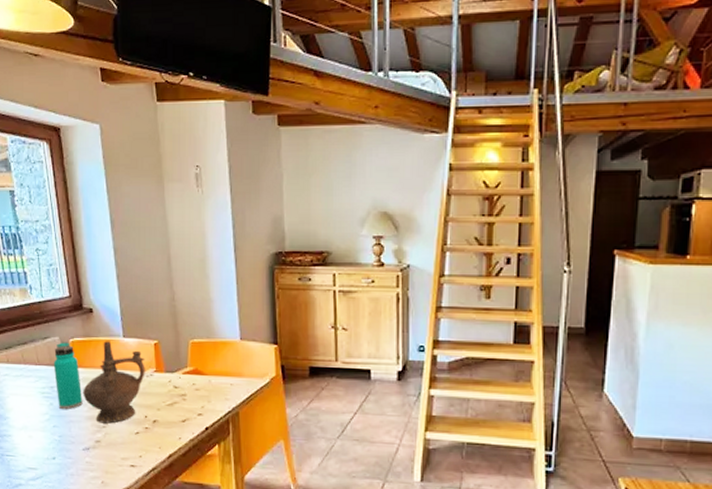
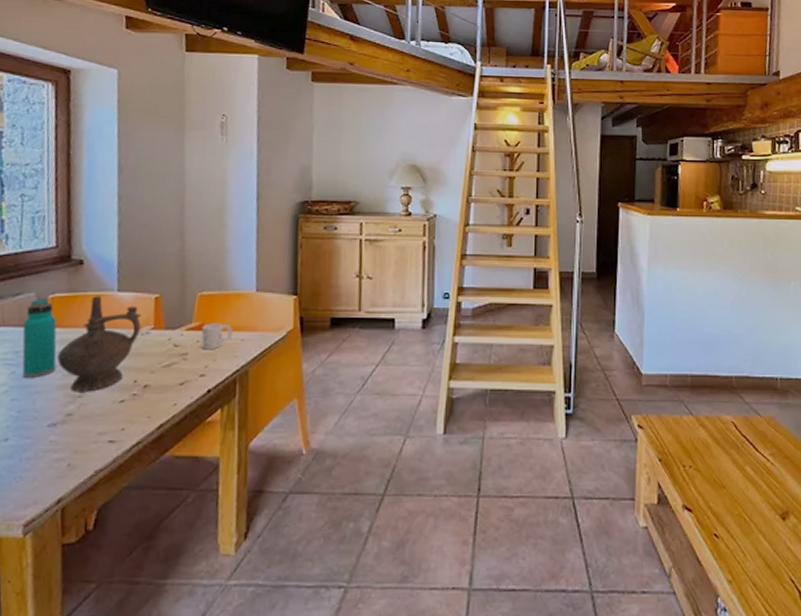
cup: none [195,368,224,393] -> present [201,323,234,350]

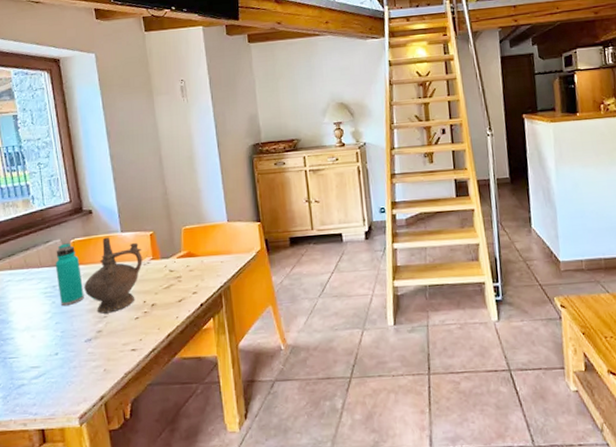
cup: present [201,323,234,350] -> none [189,250,214,273]

